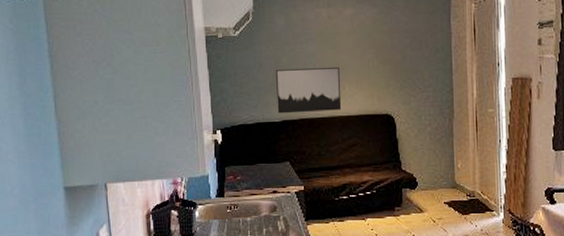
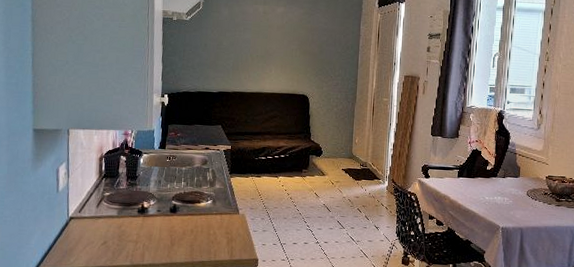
wall art: present [275,67,342,114] -> none [215,51,269,88]

